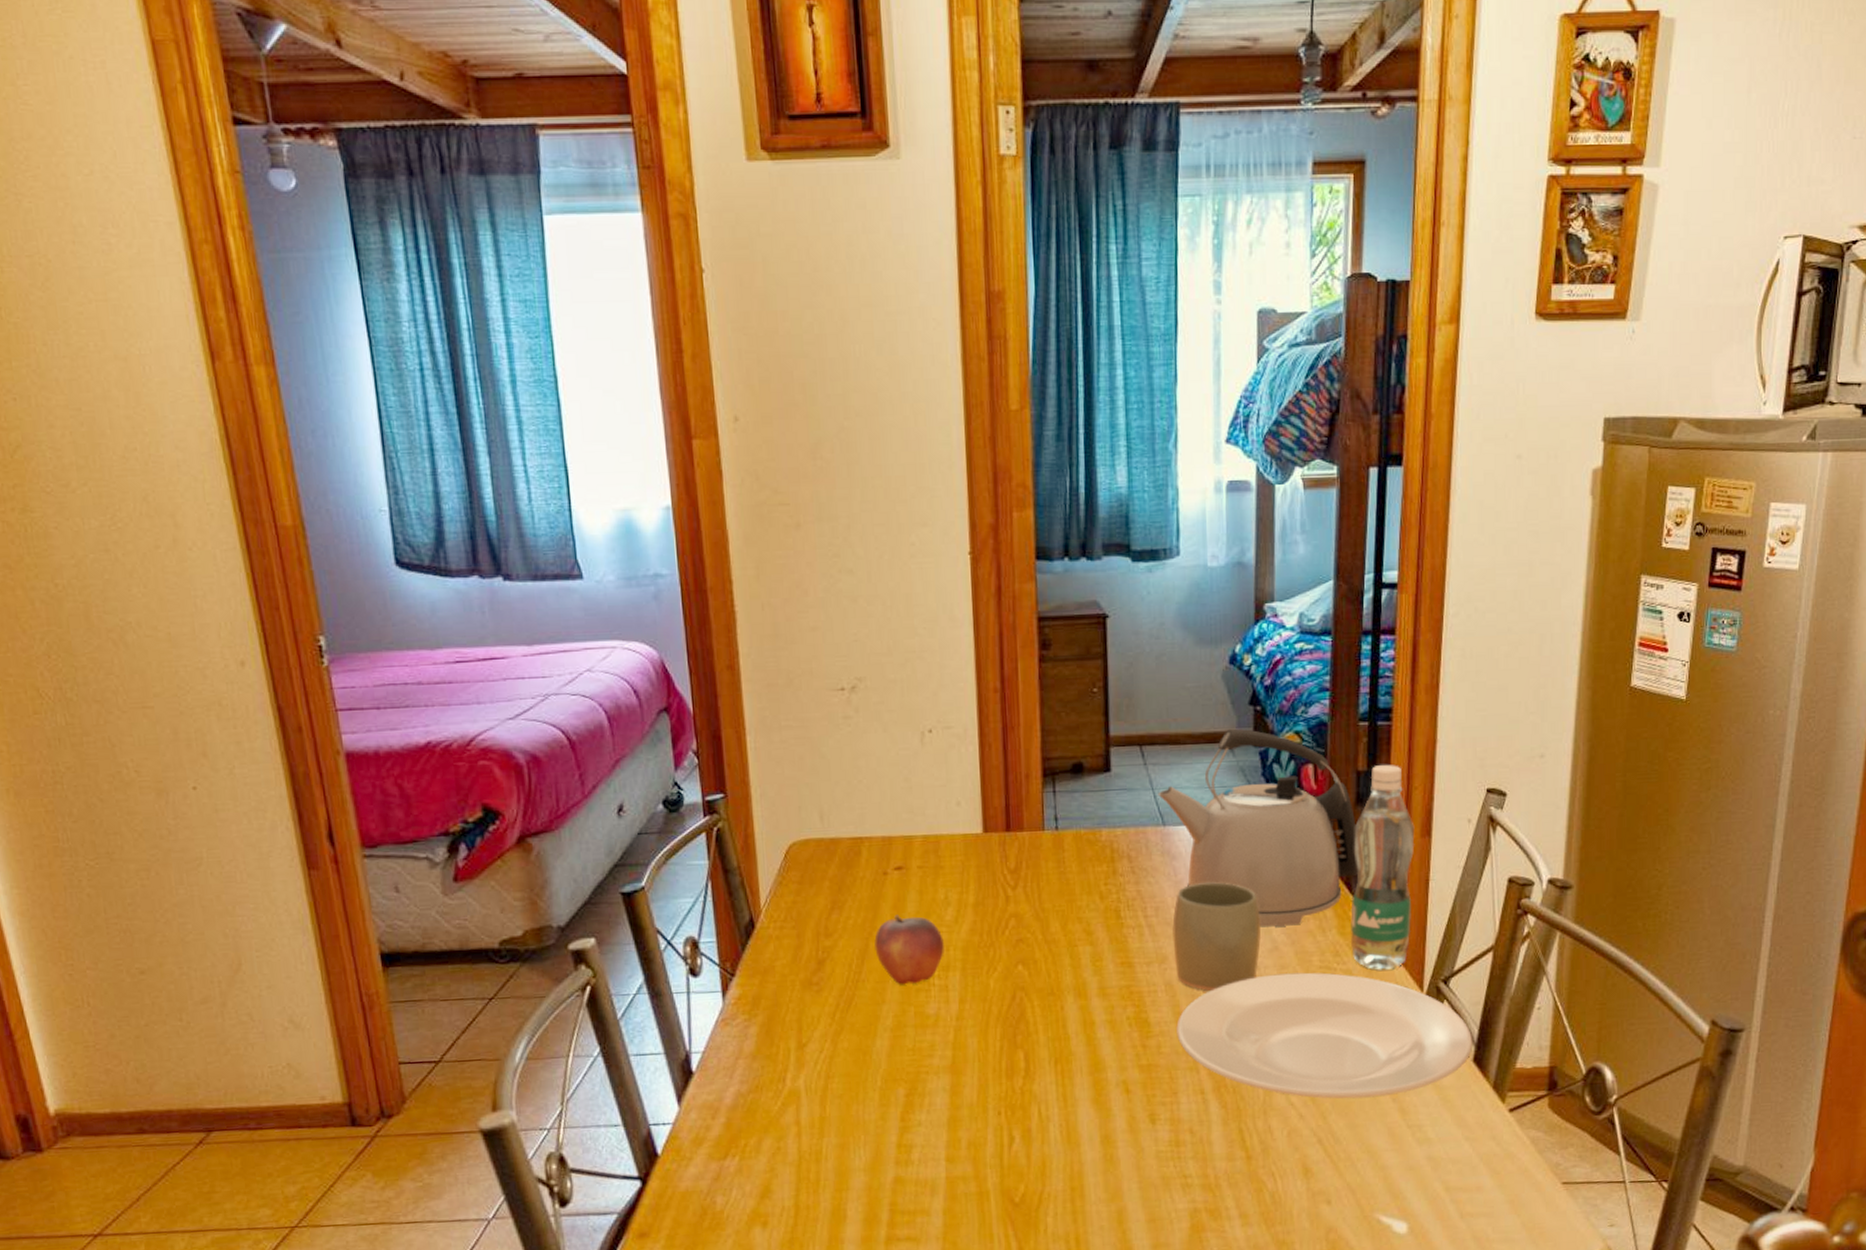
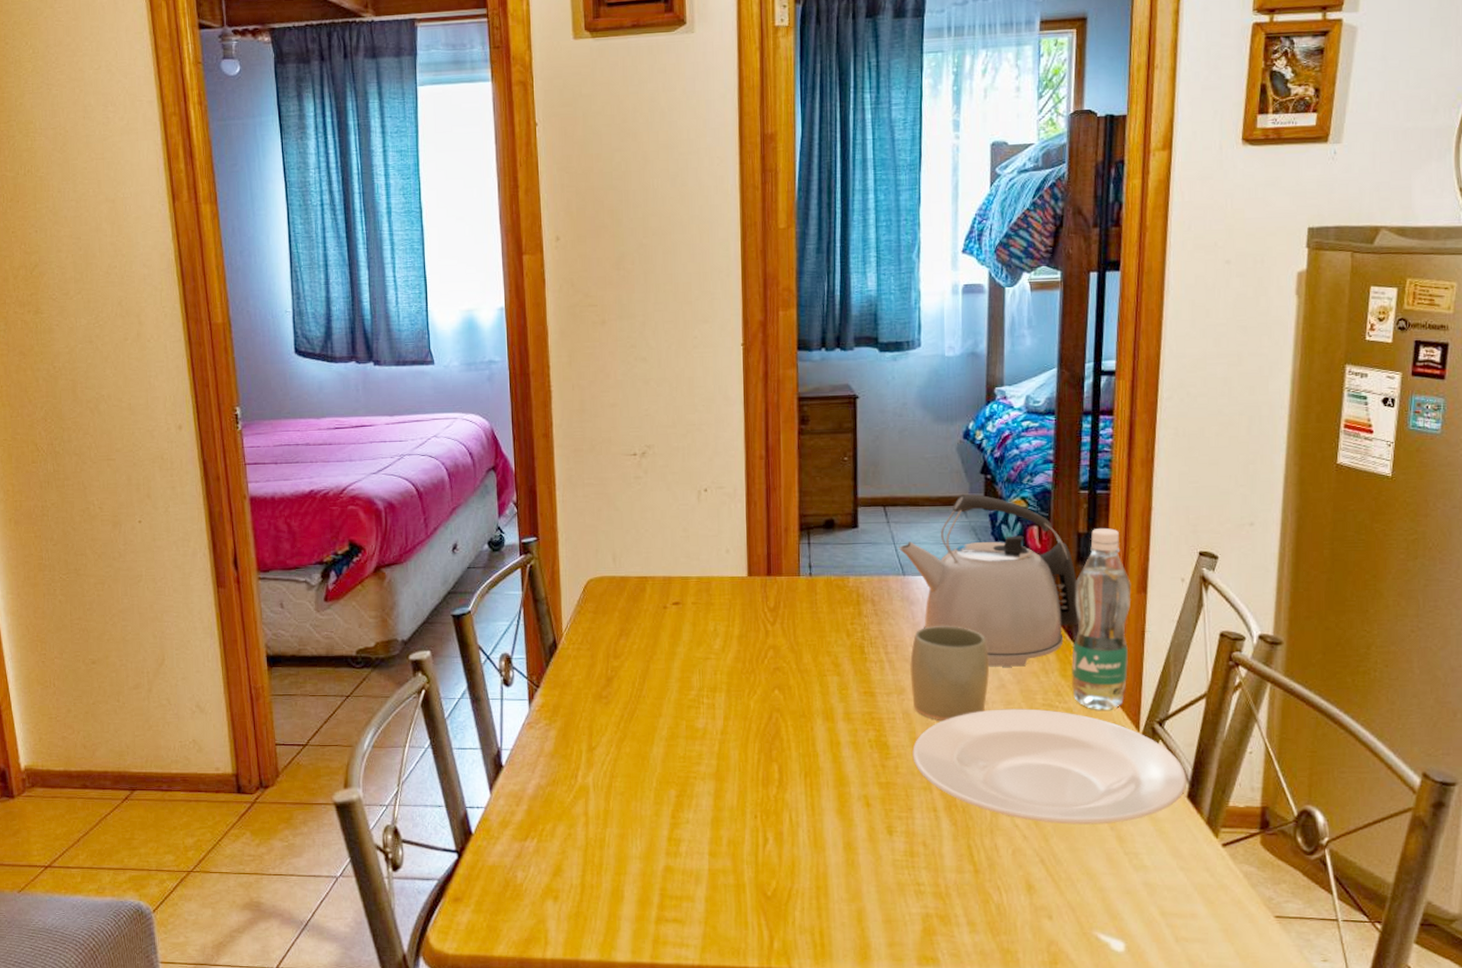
fruit: present [874,915,944,985] -> none [654,642,712,702]

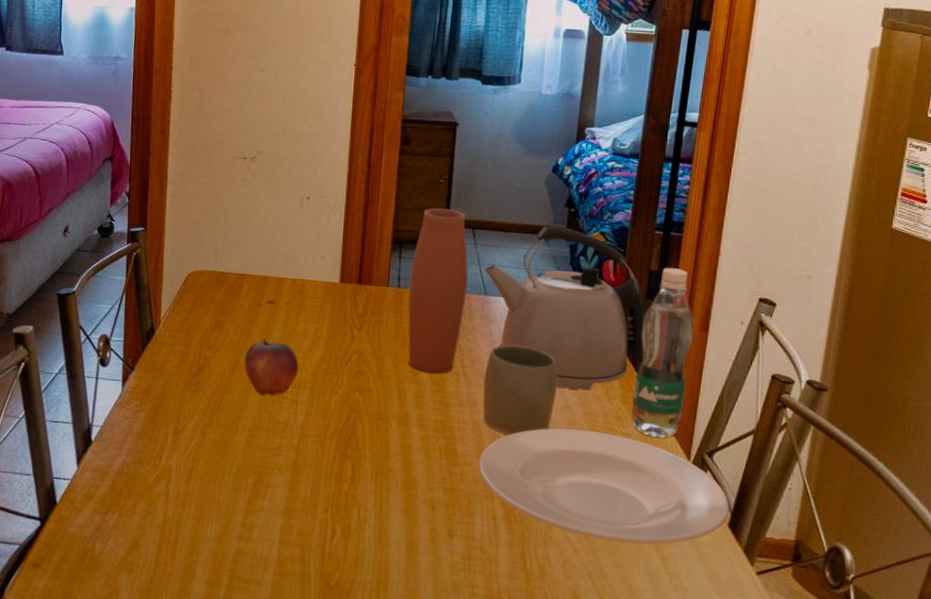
fruit: none [654,642,712,702] -> present [244,339,299,395]
vase: none [820,487,884,663] -> present [407,208,469,374]

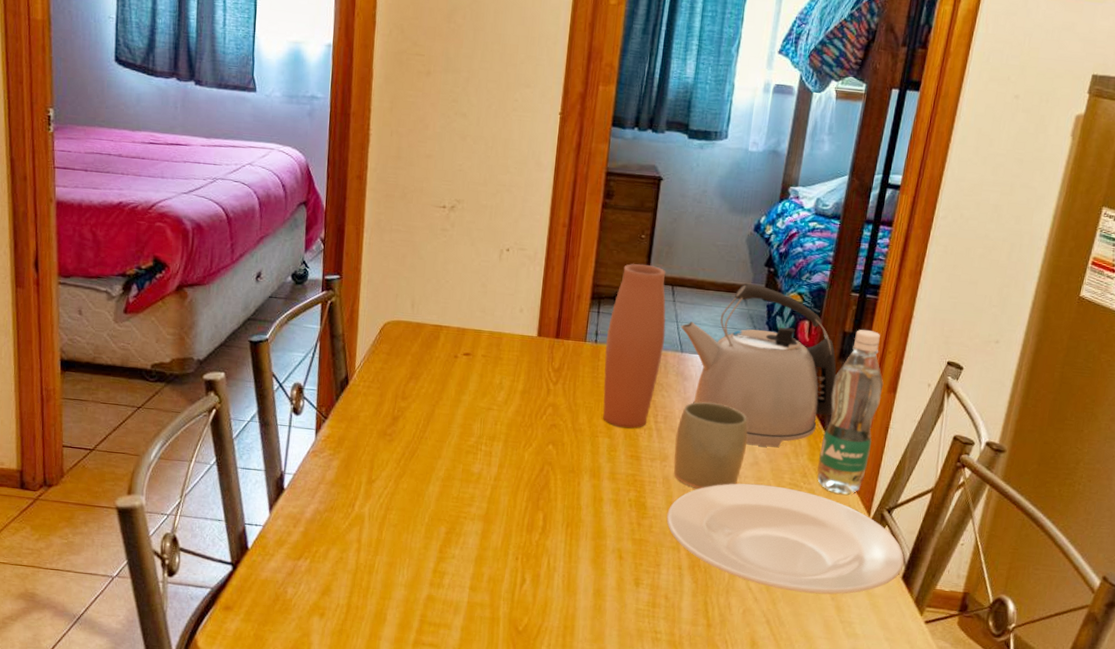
fruit: present [244,339,299,395] -> none [439,390,494,447]

